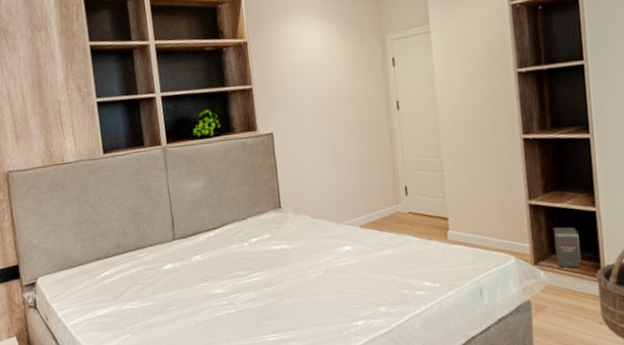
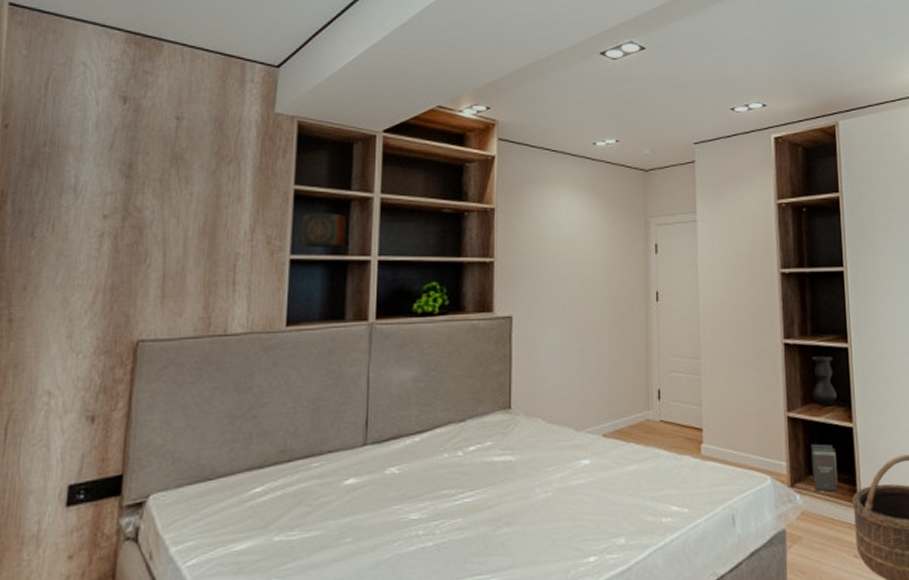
decorative box: none [100,61,135,91] -> present [302,213,348,248]
vase: none [551,147,579,194] -> present [811,356,837,407]

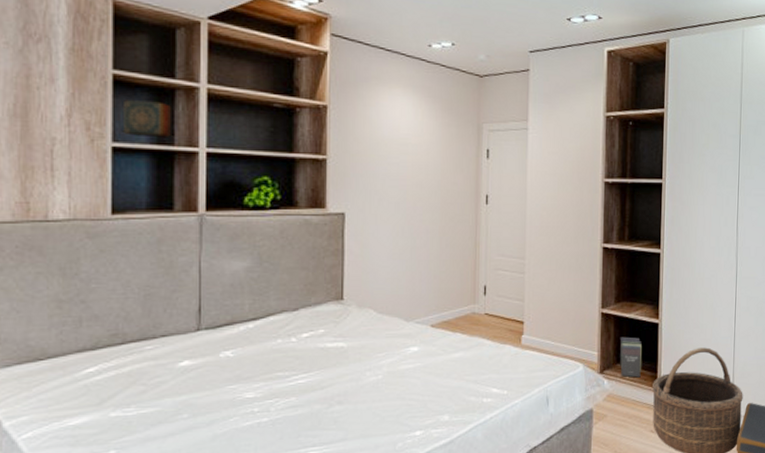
vase: present [811,356,837,407] -> none [624,260,647,305]

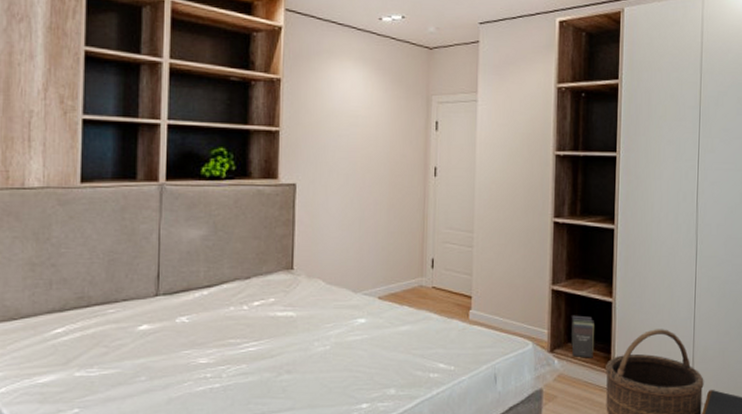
decorative box: present [124,100,173,137] -> none [93,75,138,110]

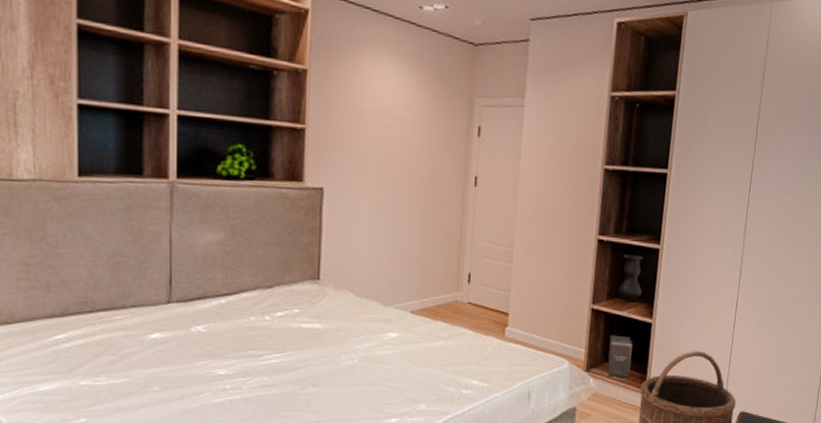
vase: none [576,236,600,282] -> present [617,255,644,303]

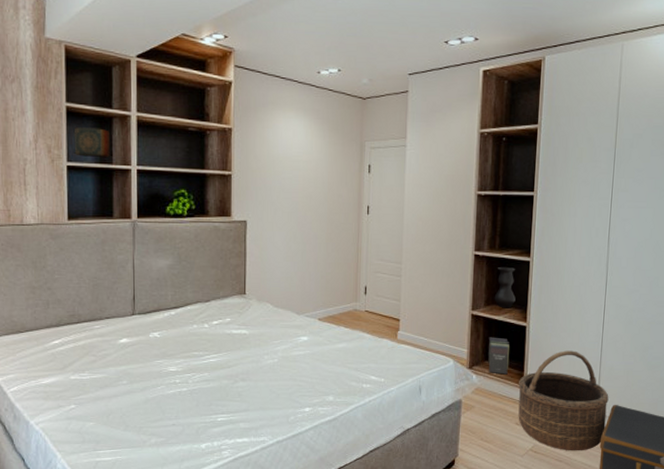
decorative box: none [89,53,141,96] -> present [75,127,111,157]

